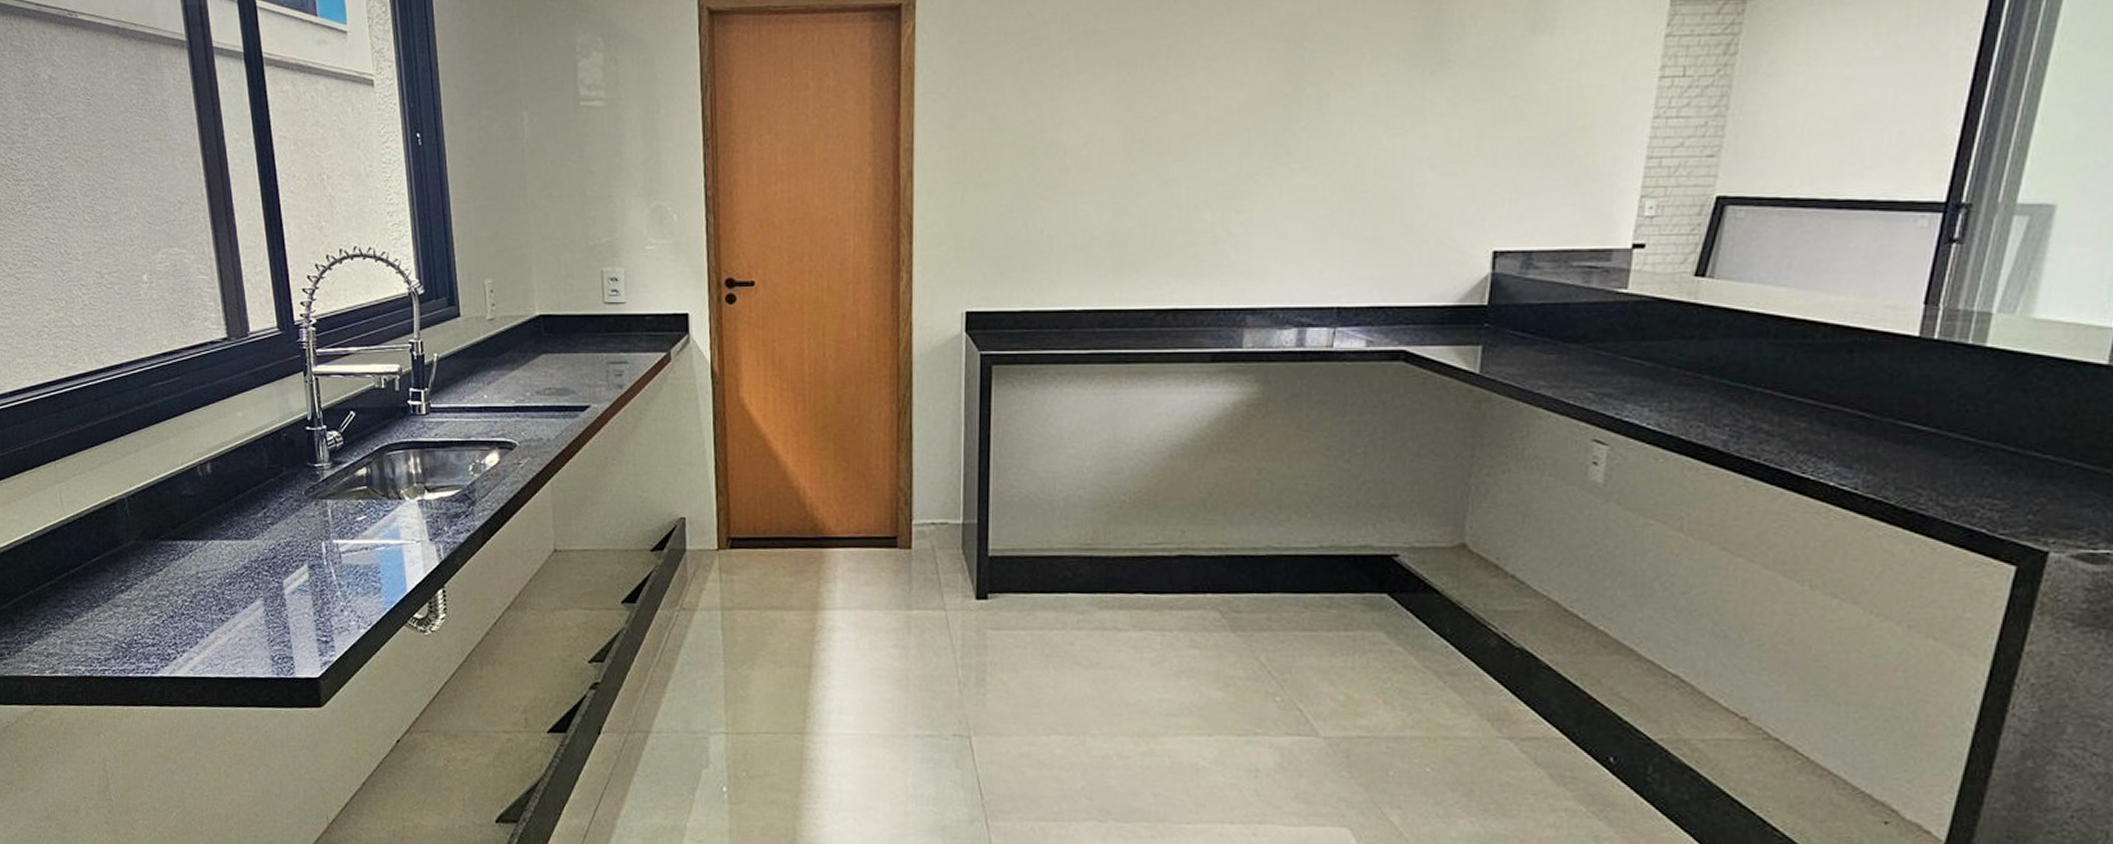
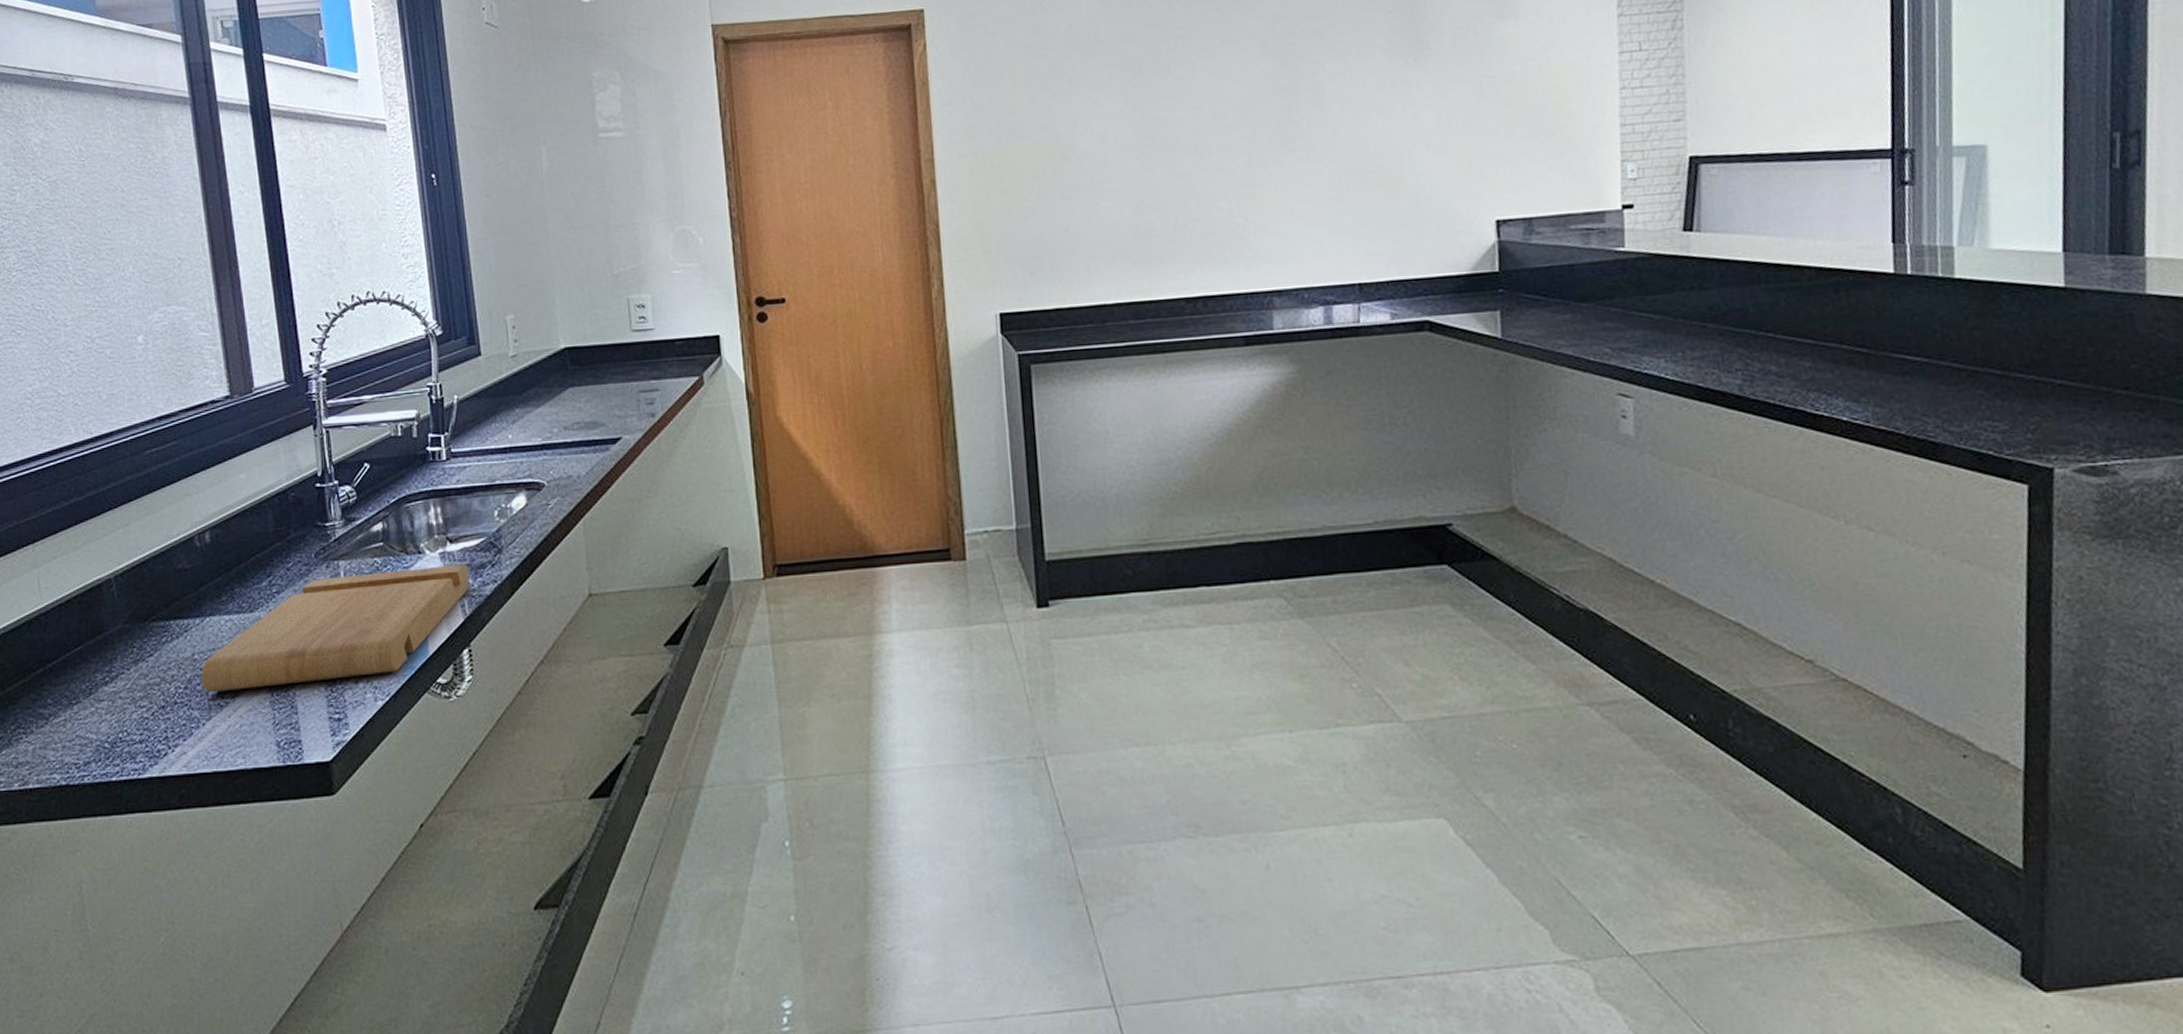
cutting board: none [205,512,445,609] -> present [202,564,470,693]

